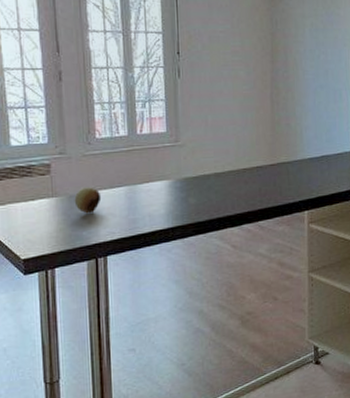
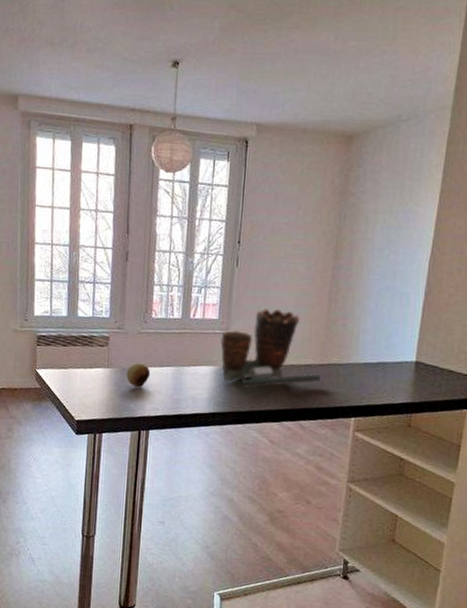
clay pot: none [171,116,272,198] -> present [220,308,321,388]

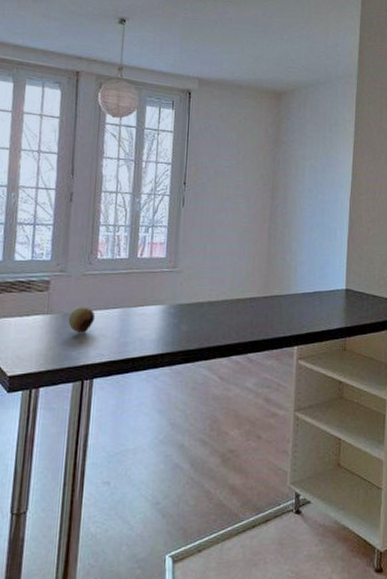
clay pot: present [220,308,321,388] -> none [168,246,265,325]

